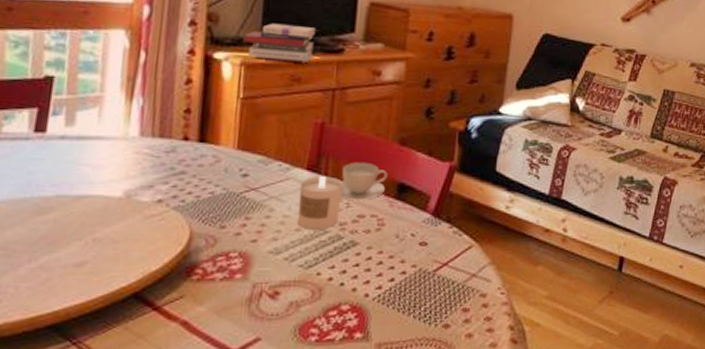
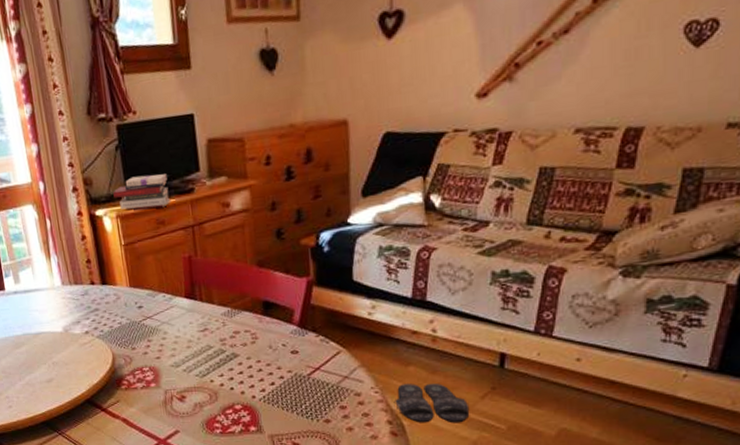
candle: present [297,176,343,229] -> none [182,301,219,346]
teacup: present [340,162,388,200] -> none [214,286,253,319]
slippers: none [519,285,588,329] -> present [395,383,470,423]

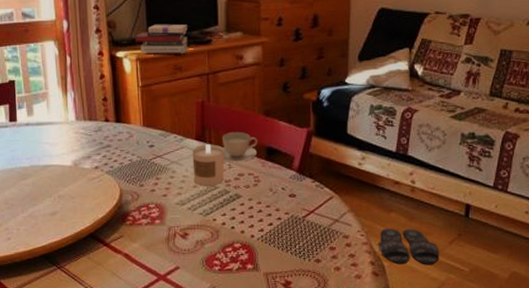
candle: none [182,301,219,346] -> present [192,144,225,186]
teacup: none [214,286,253,319] -> present [222,131,258,162]

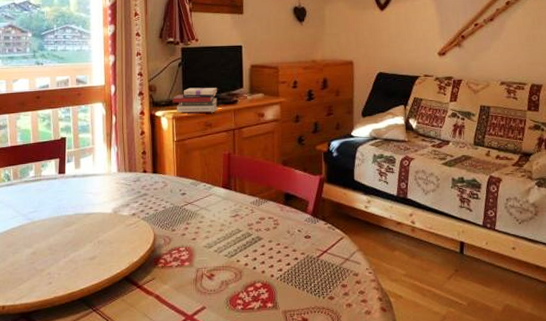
candle: present [192,144,225,186] -> none [219,191,248,230]
teacup: present [222,131,258,162] -> none [246,179,277,207]
slippers: present [378,228,440,265] -> none [384,265,440,300]

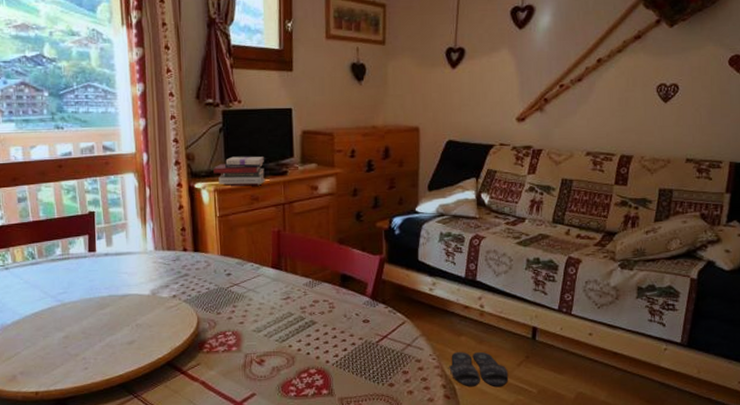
slippers: none [384,265,440,300] -> present [449,351,509,387]

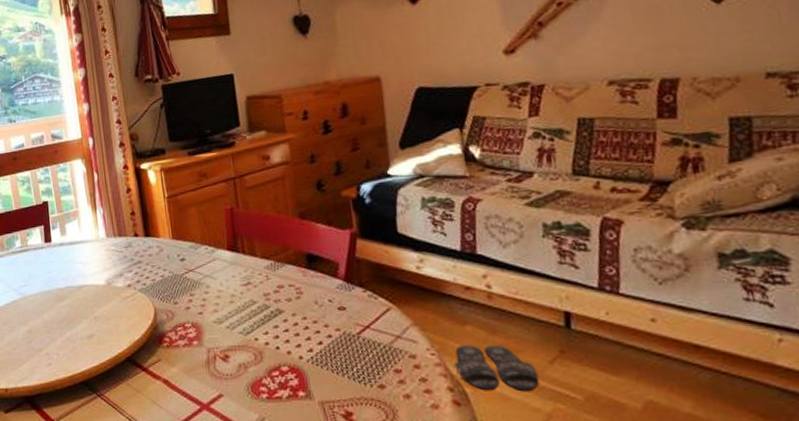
books: present [213,156,266,186] -> none [158,129,213,164]

